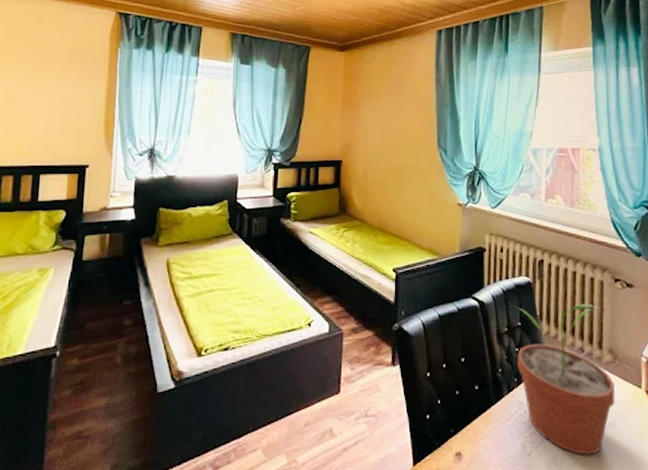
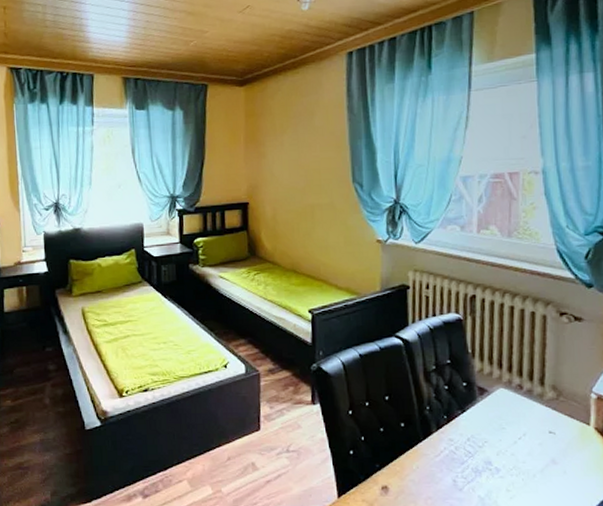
potted plant: present [514,303,615,455] -> none [443,339,559,491]

